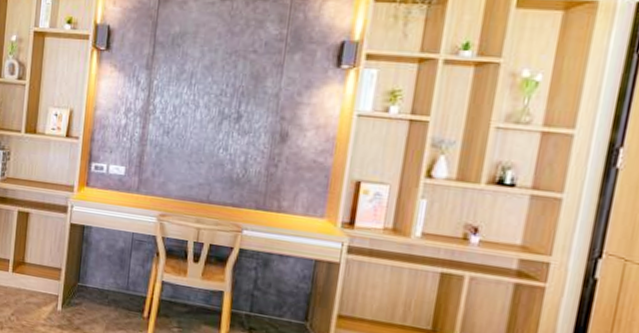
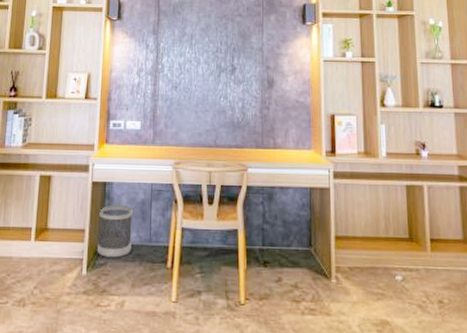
wastebasket: none [72,248,111,300] -> present [96,204,133,258]

